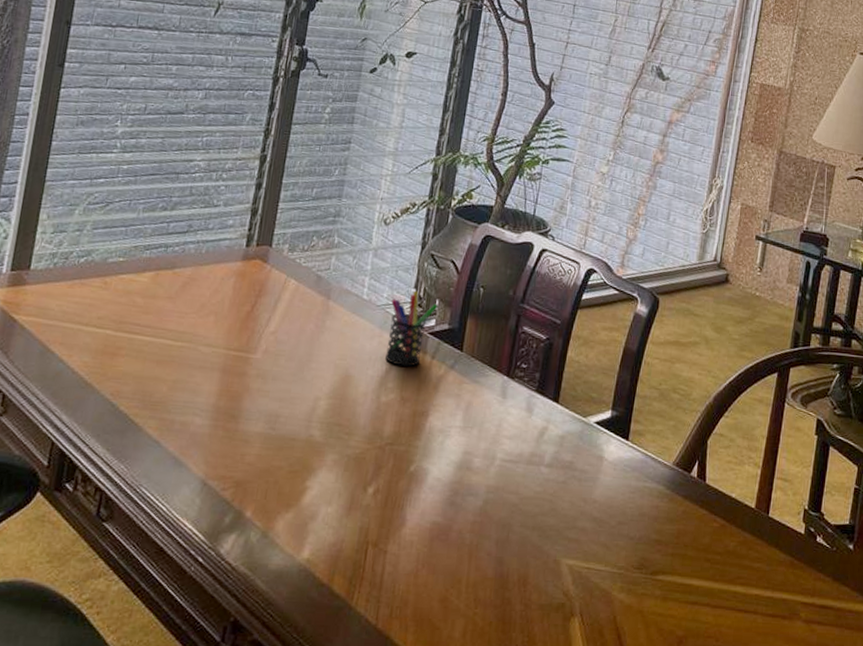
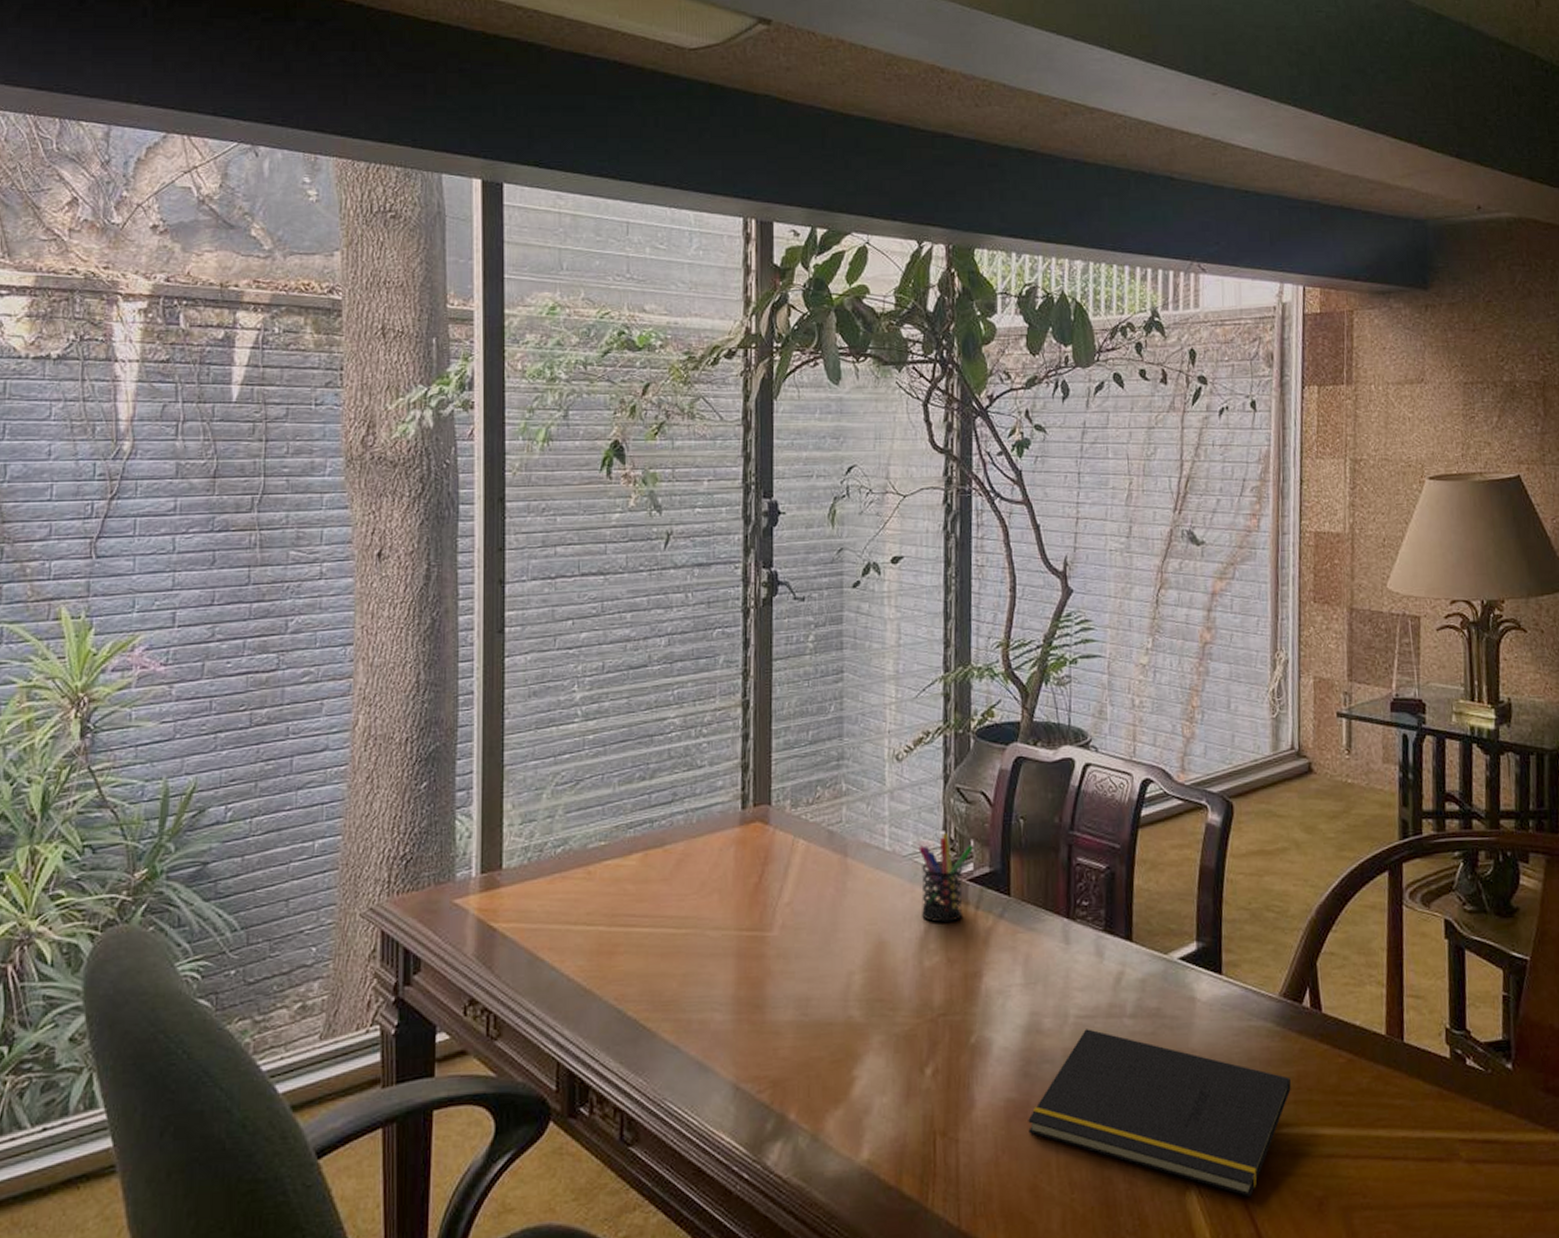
notepad: none [447,471,671,630] -> present [1028,1029,1291,1198]

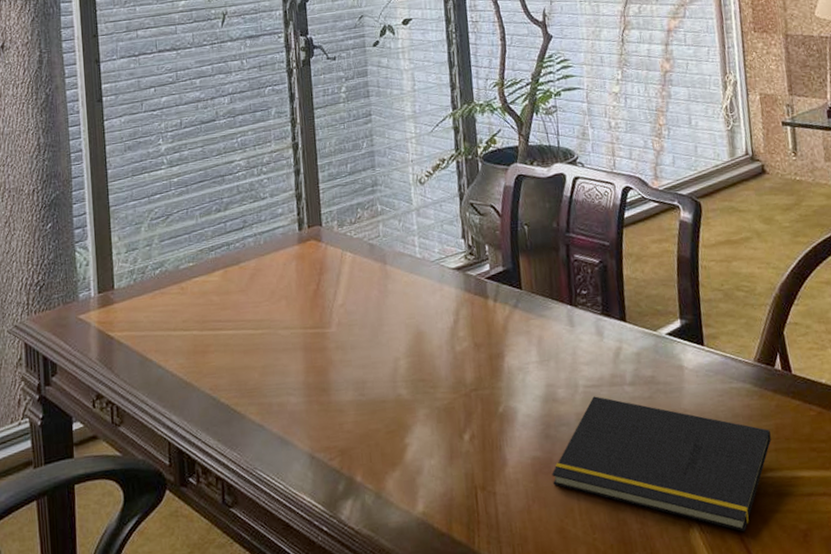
pen holder: present [918,832,974,923] -> none [443,240,489,315]

